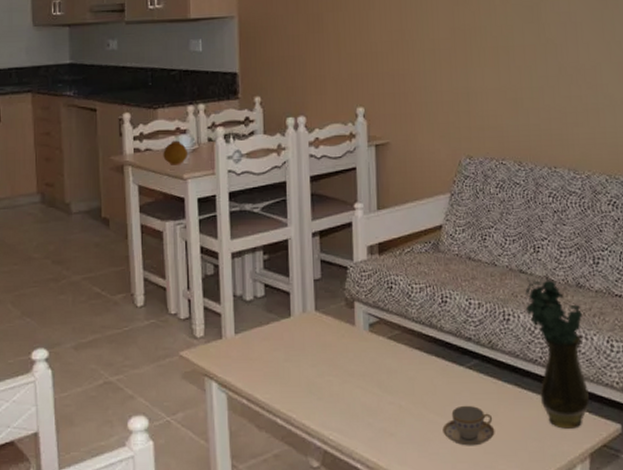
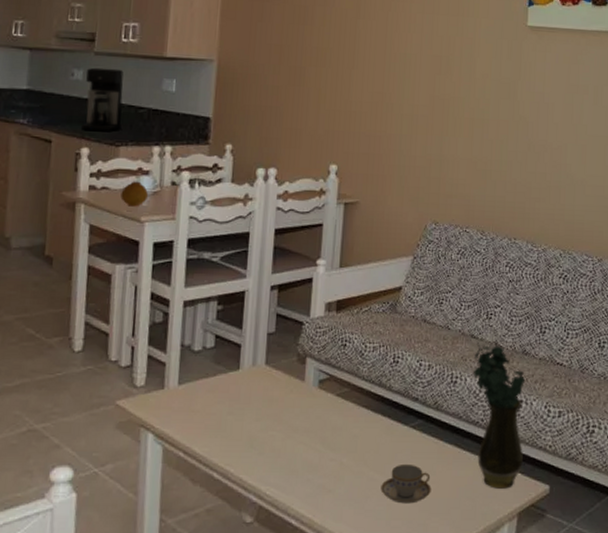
coffee maker: none [119,35,157,97] -> present [80,67,124,133]

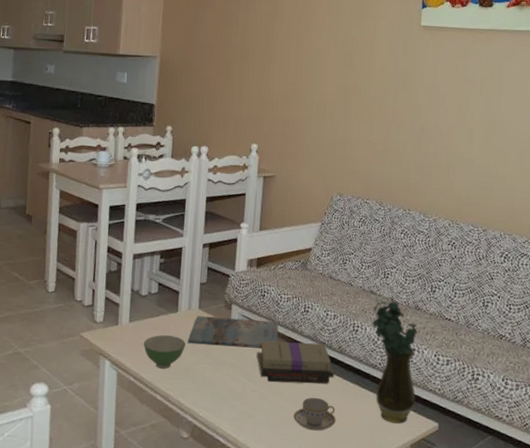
coffee maker: present [80,67,124,133] -> none [53,63,86,116]
fruit: present [120,181,148,207] -> none [84,155,105,176]
bowl: none [195,399,249,440] -> present [143,335,186,369]
magazine: none [252,373,363,409] -> present [188,316,279,349]
books: none [336,399,429,448] -> present [256,340,334,384]

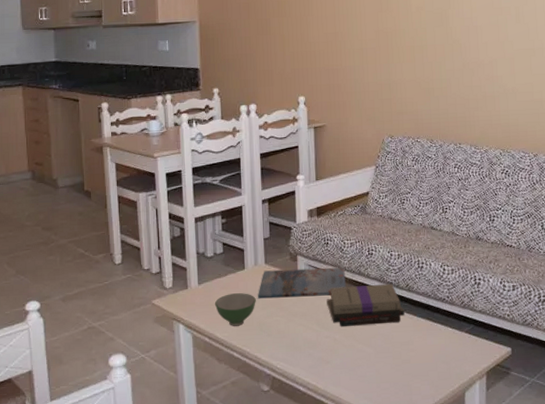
teacup: present [293,397,336,431] -> none [369,336,411,369]
vase: present [372,296,418,424] -> none [436,231,487,353]

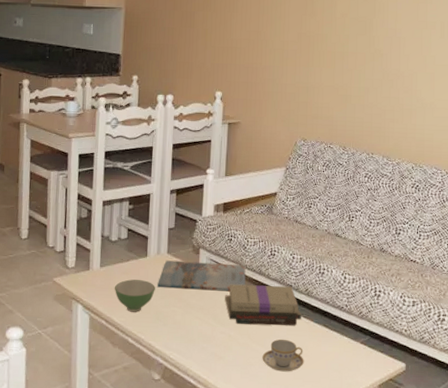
teacup: none [369,336,411,369] -> present [262,339,304,372]

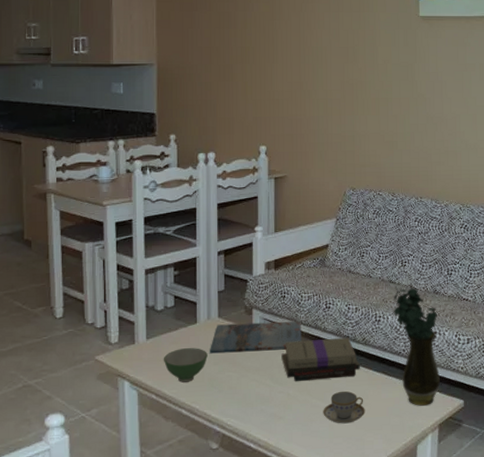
vase: none [338,239,384,364] -> present [394,285,441,406]

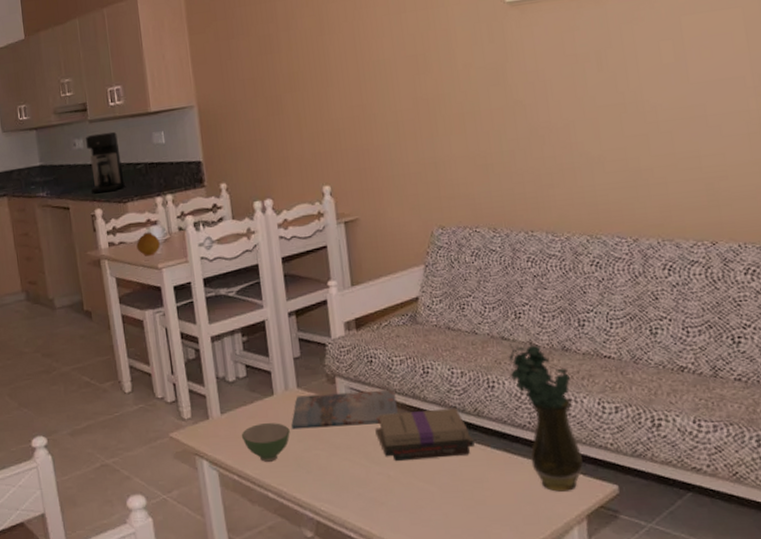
coffee maker: none [45,77,80,132] -> present [85,131,125,194]
fruit: none [84,171,107,193] -> present [136,232,160,256]
teacup: present [323,390,365,424] -> none [433,472,487,512]

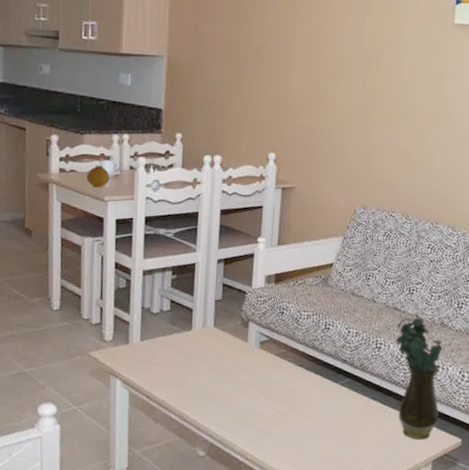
coffee maker: present [85,131,125,194] -> none [50,63,85,122]
bowl: present [241,423,290,462] -> none [155,354,201,388]
magazine: present [291,389,398,428] -> none [203,334,298,367]
books: present [375,407,475,461] -> none [275,358,356,401]

